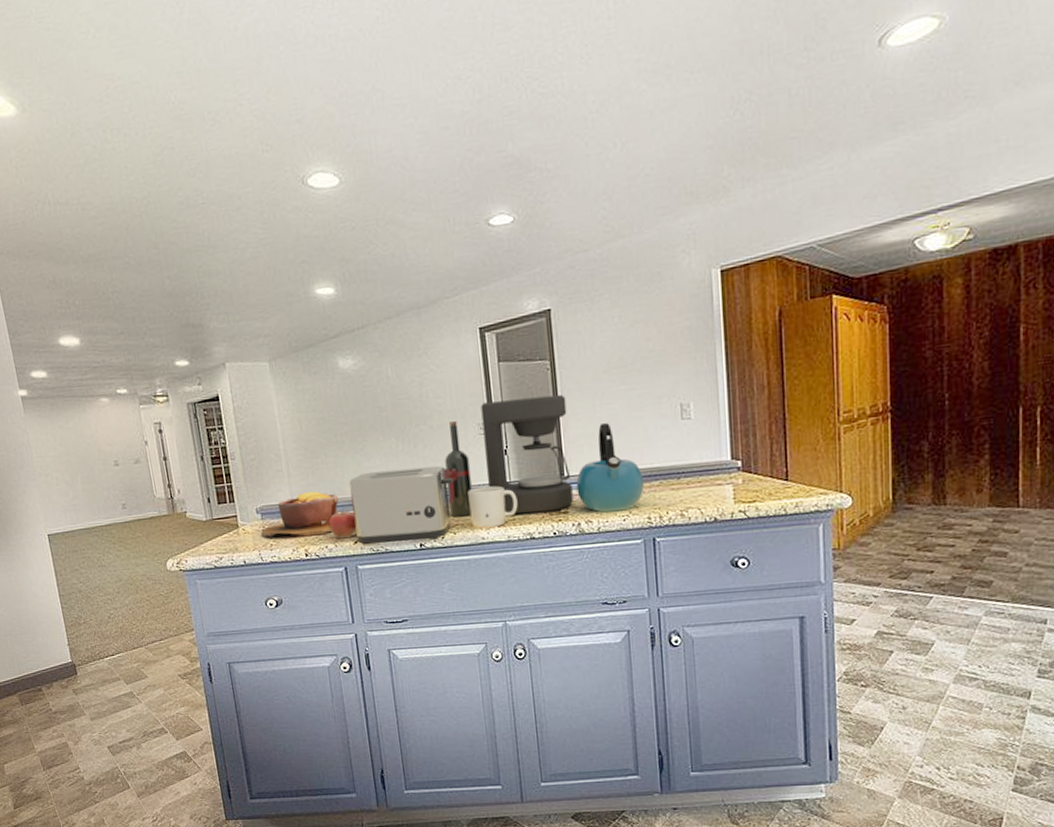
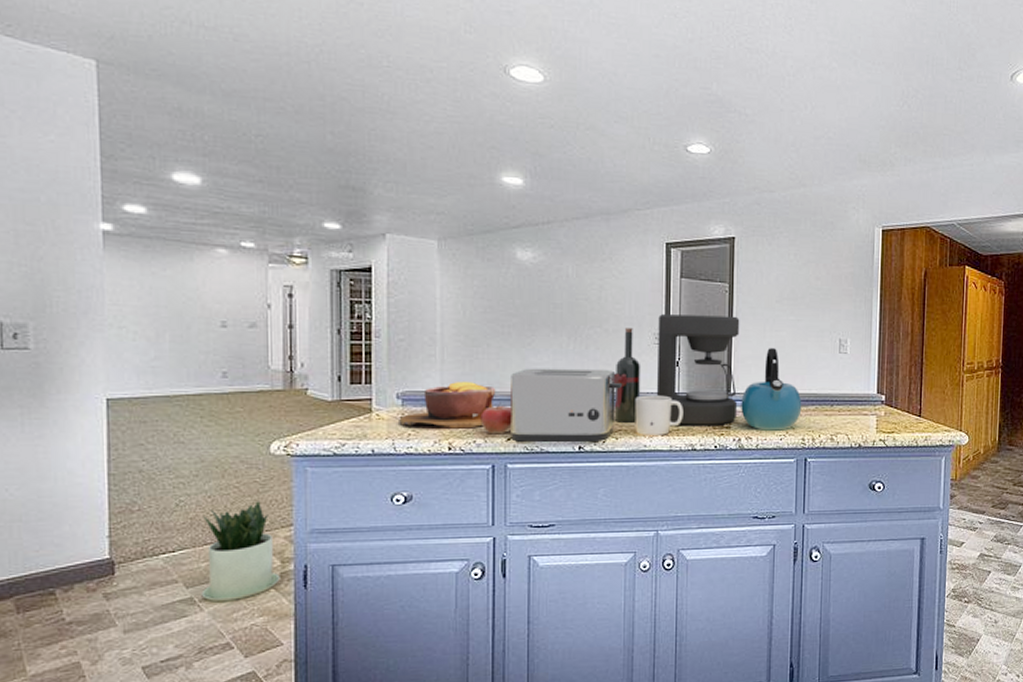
planter: none [128,611,192,695] -> present [201,501,280,602]

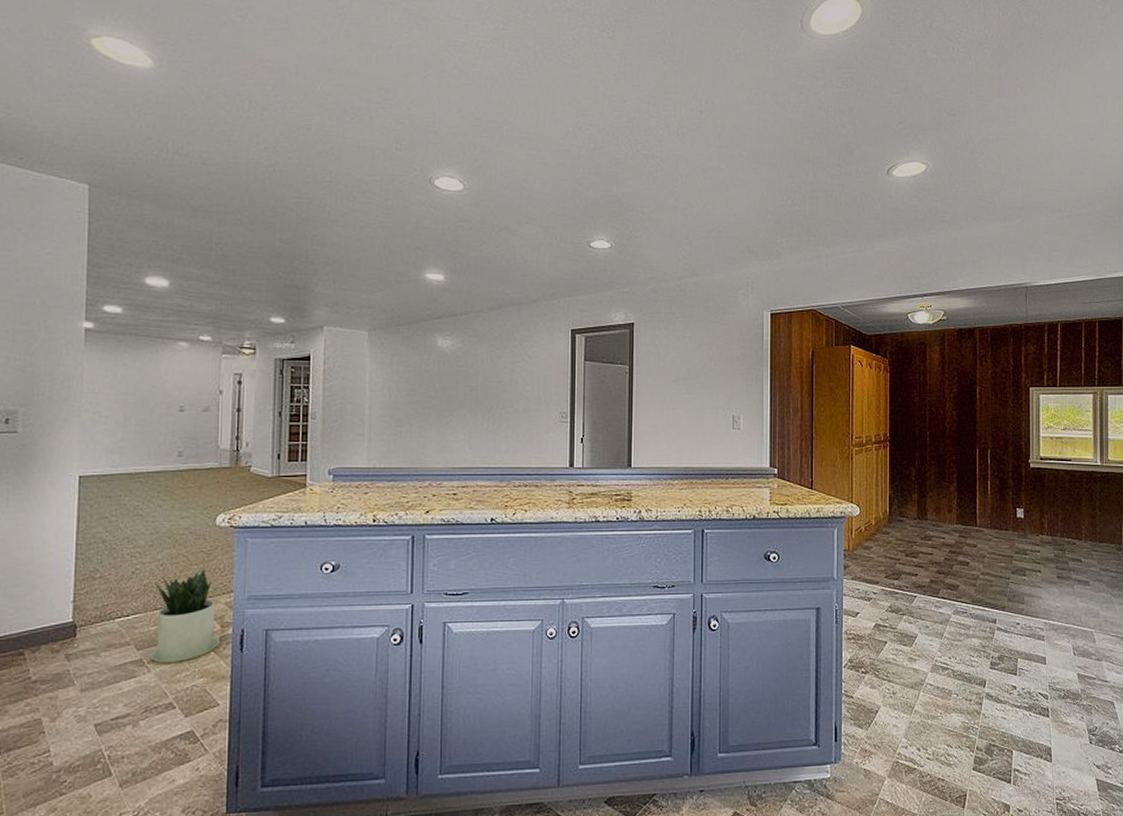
bowl: present [399,381,496,429] -> none [330,458,417,502]
fruit: present [480,402,512,434] -> none [402,477,431,507]
toaster: present [509,368,622,443] -> none [428,445,531,515]
wine bottle: present [614,328,641,422] -> none [523,408,549,496]
mug: present [635,395,683,437] -> none [542,470,587,509]
coffee maker: present [656,314,740,425] -> none [562,395,639,498]
kettle: present [741,348,802,431] -> none [641,425,698,503]

